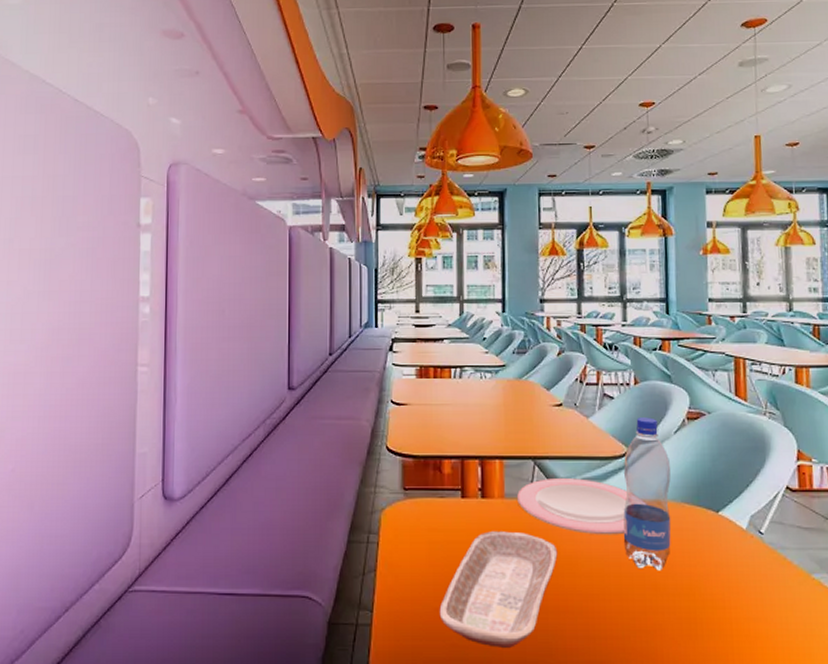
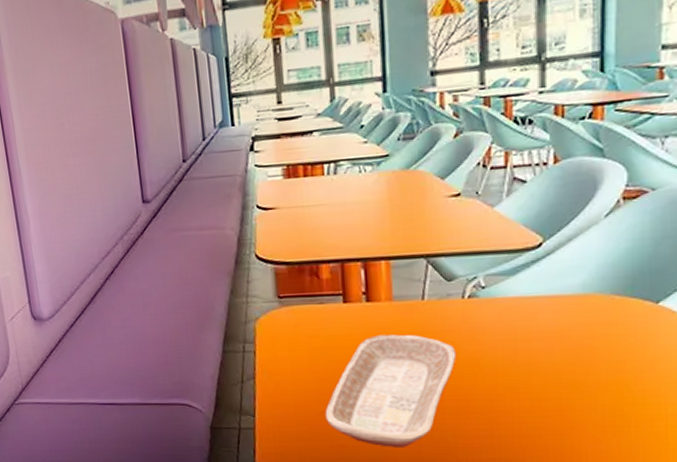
plate: present [517,478,628,535] -> none [408,275,543,334]
bottle: present [623,417,671,571] -> none [535,200,598,368]

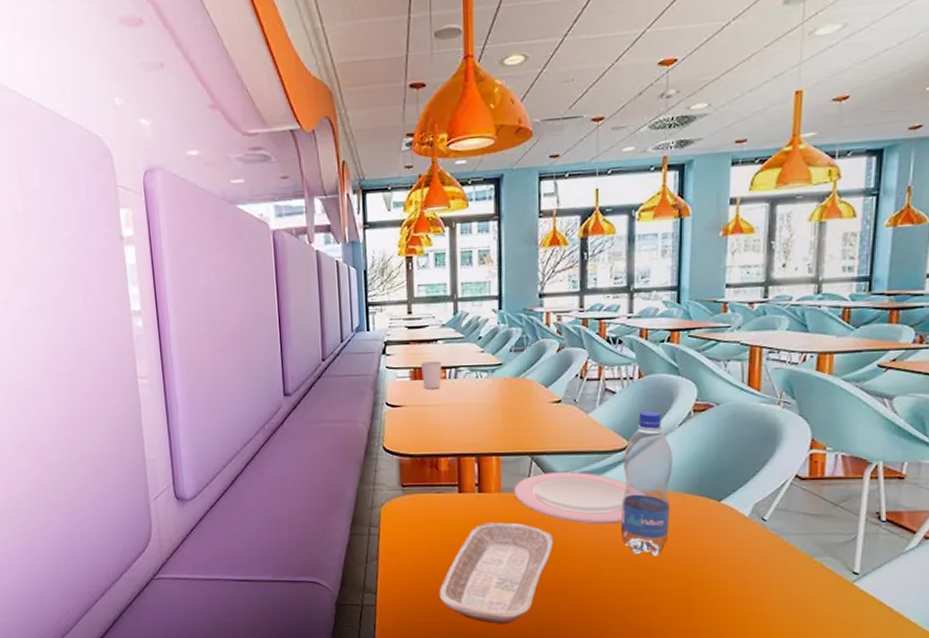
cup: none [294,155,324,189] -> present [420,361,446,390]
plate: none [408,275,543,334] -> present [514,472,627,525]
bottle: none [535,200,598,368] -> present [620,411,672,556]

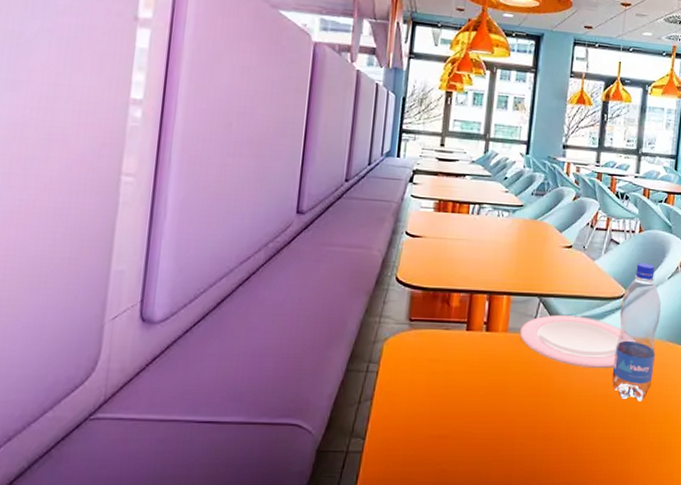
cup: present [420,361,446,390] -> none [445,195,470,223]
tray: present [439,522,554,624] -> none [432,363,552,472]

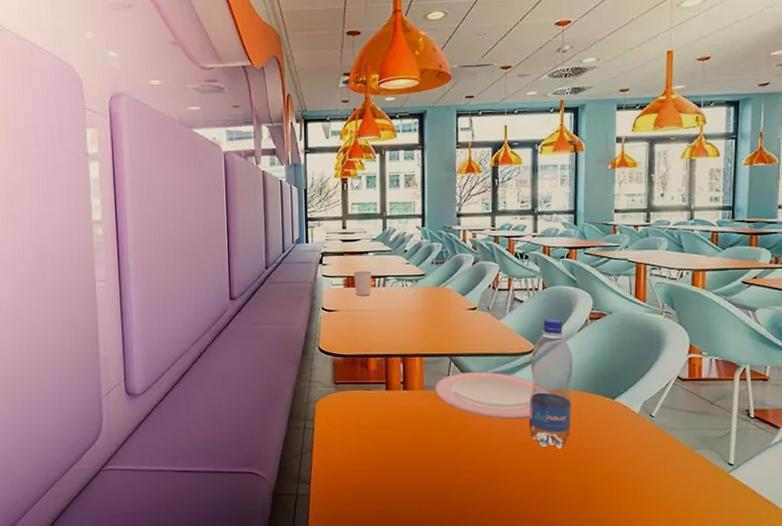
cup: none [445,195,470,223] -> present [353,271,376,296]

